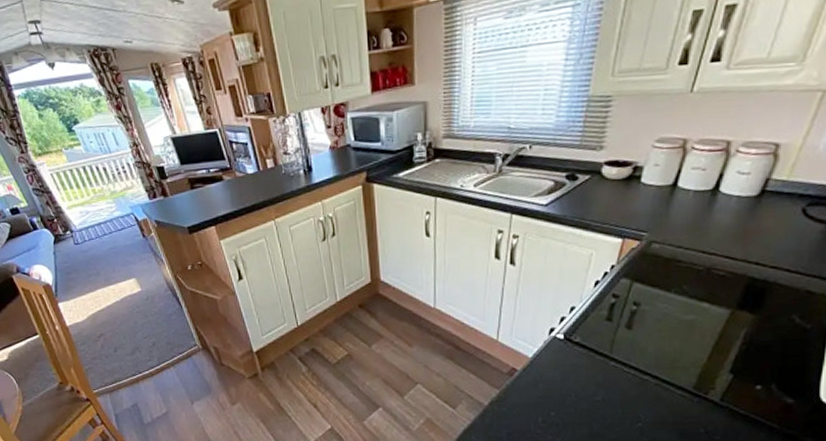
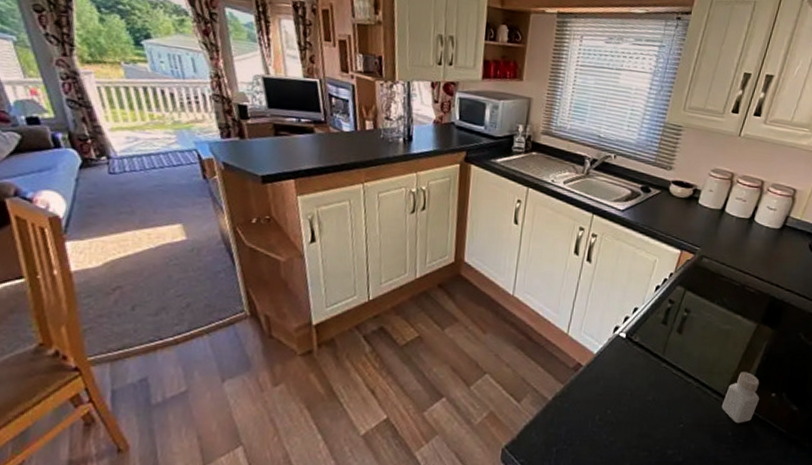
pepper shaker: none [689,364,740,421] -> present [721,372,760,424]

